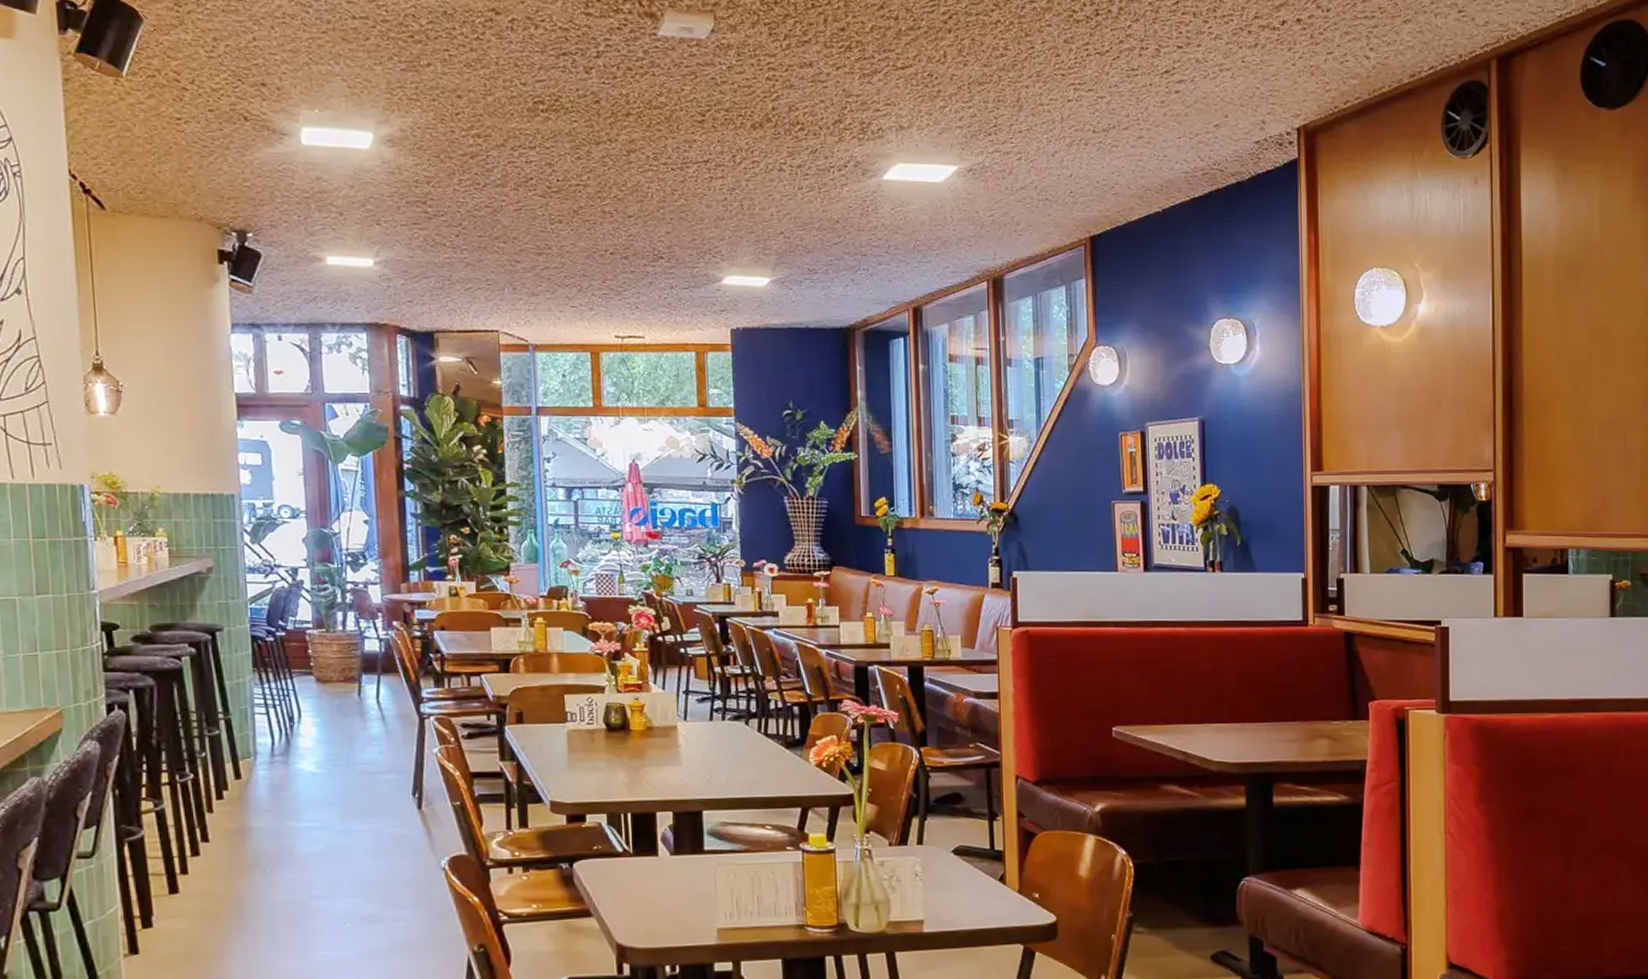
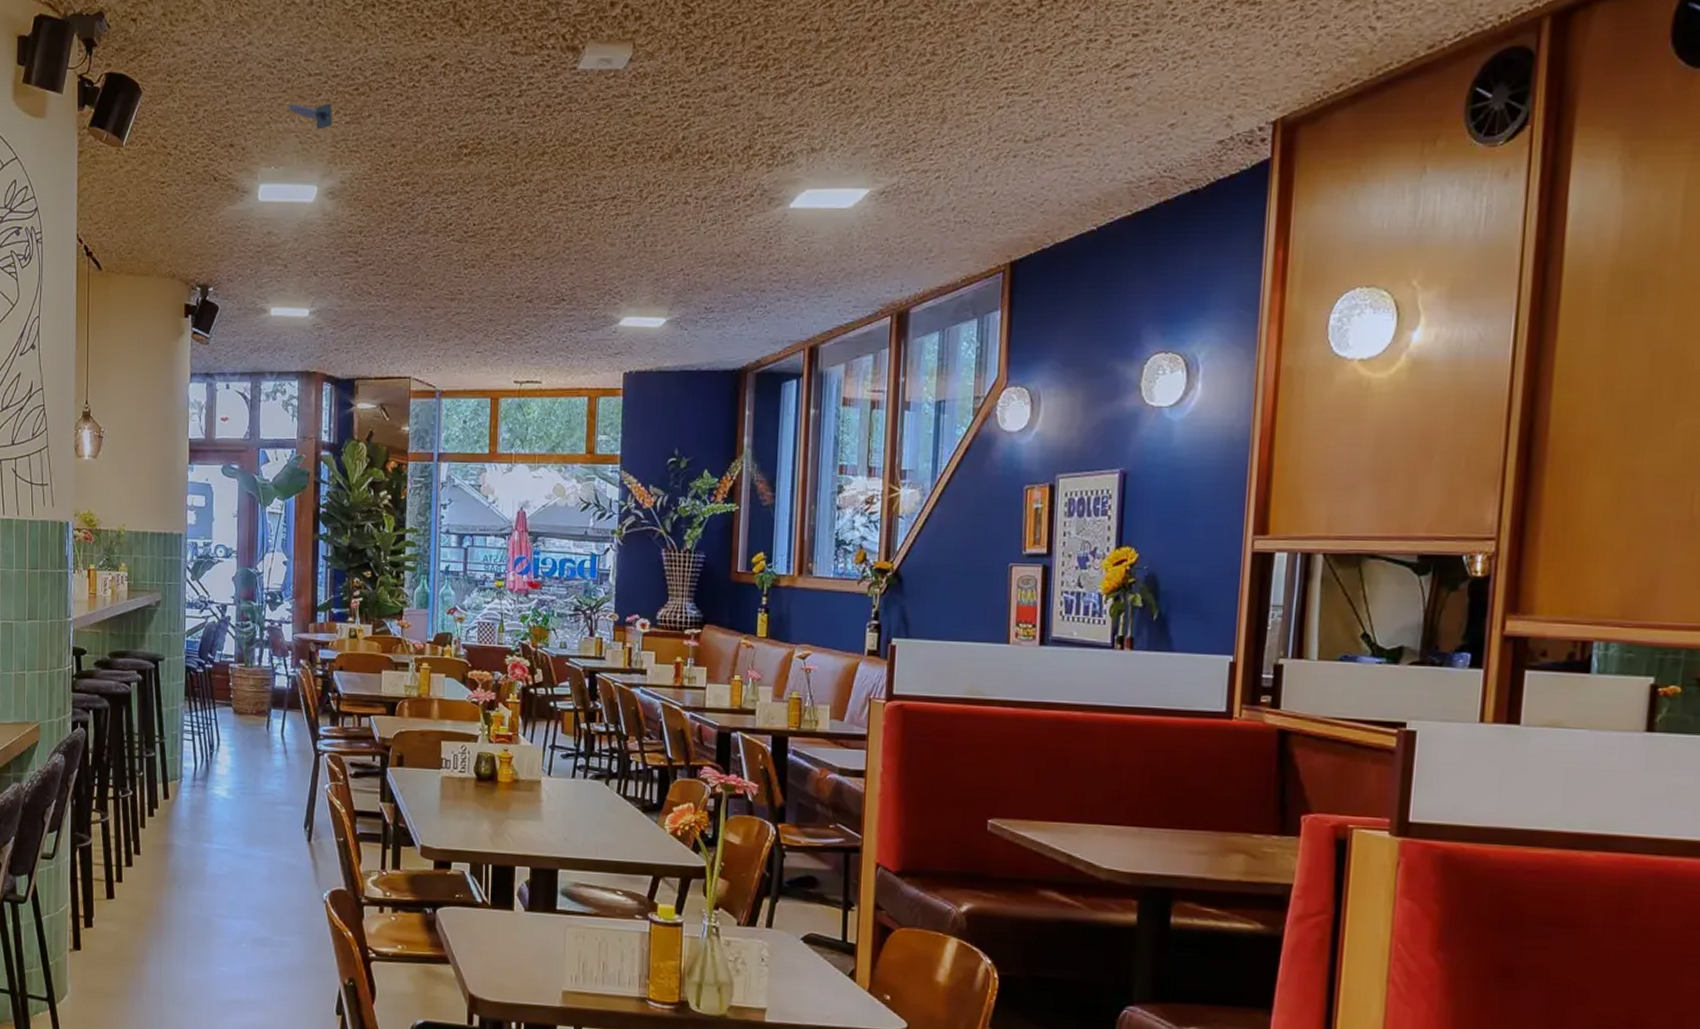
security camera: none [329,46,386,75] -> present [287,103,333,130]

